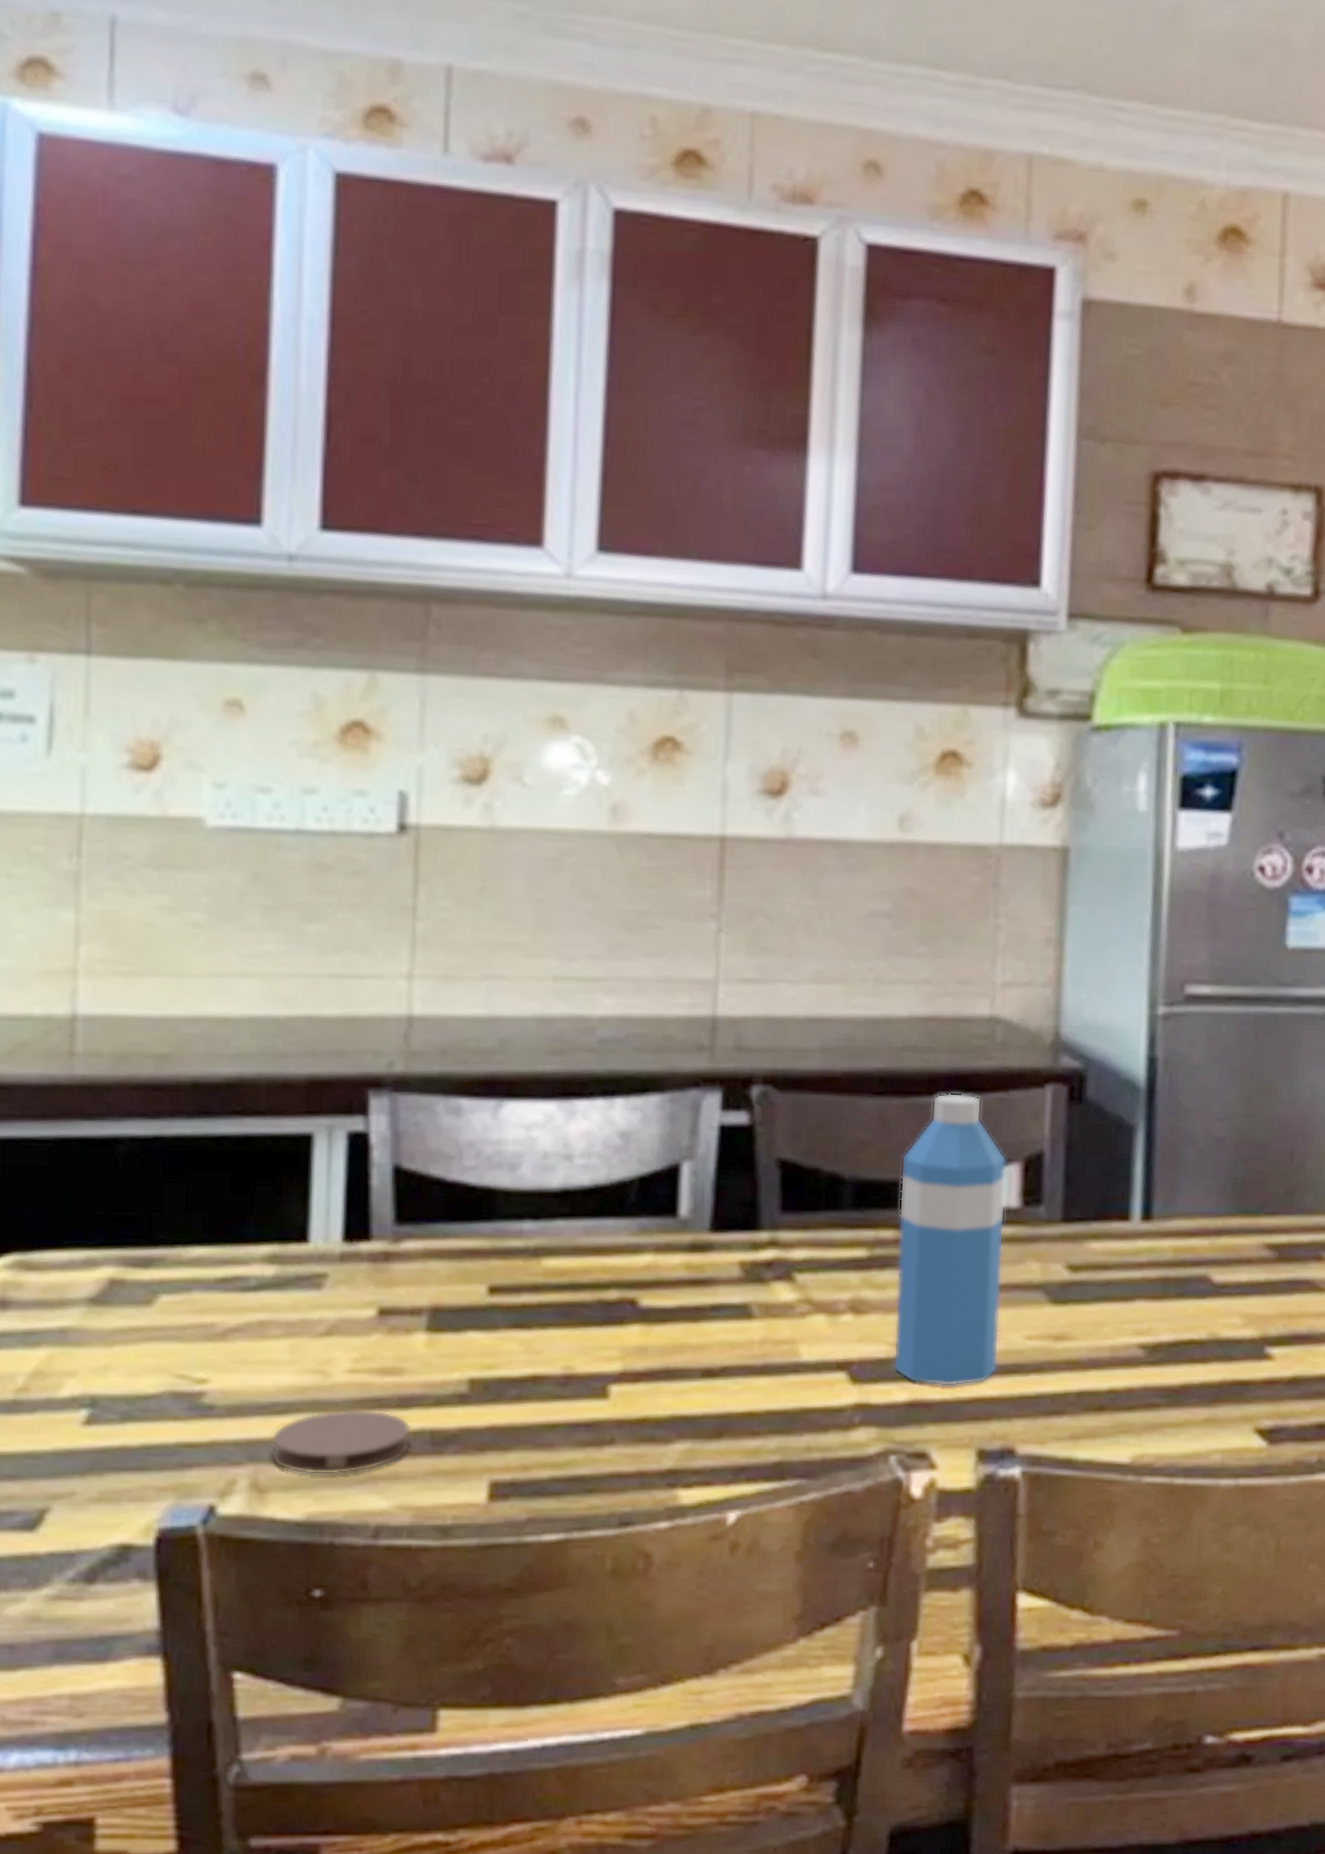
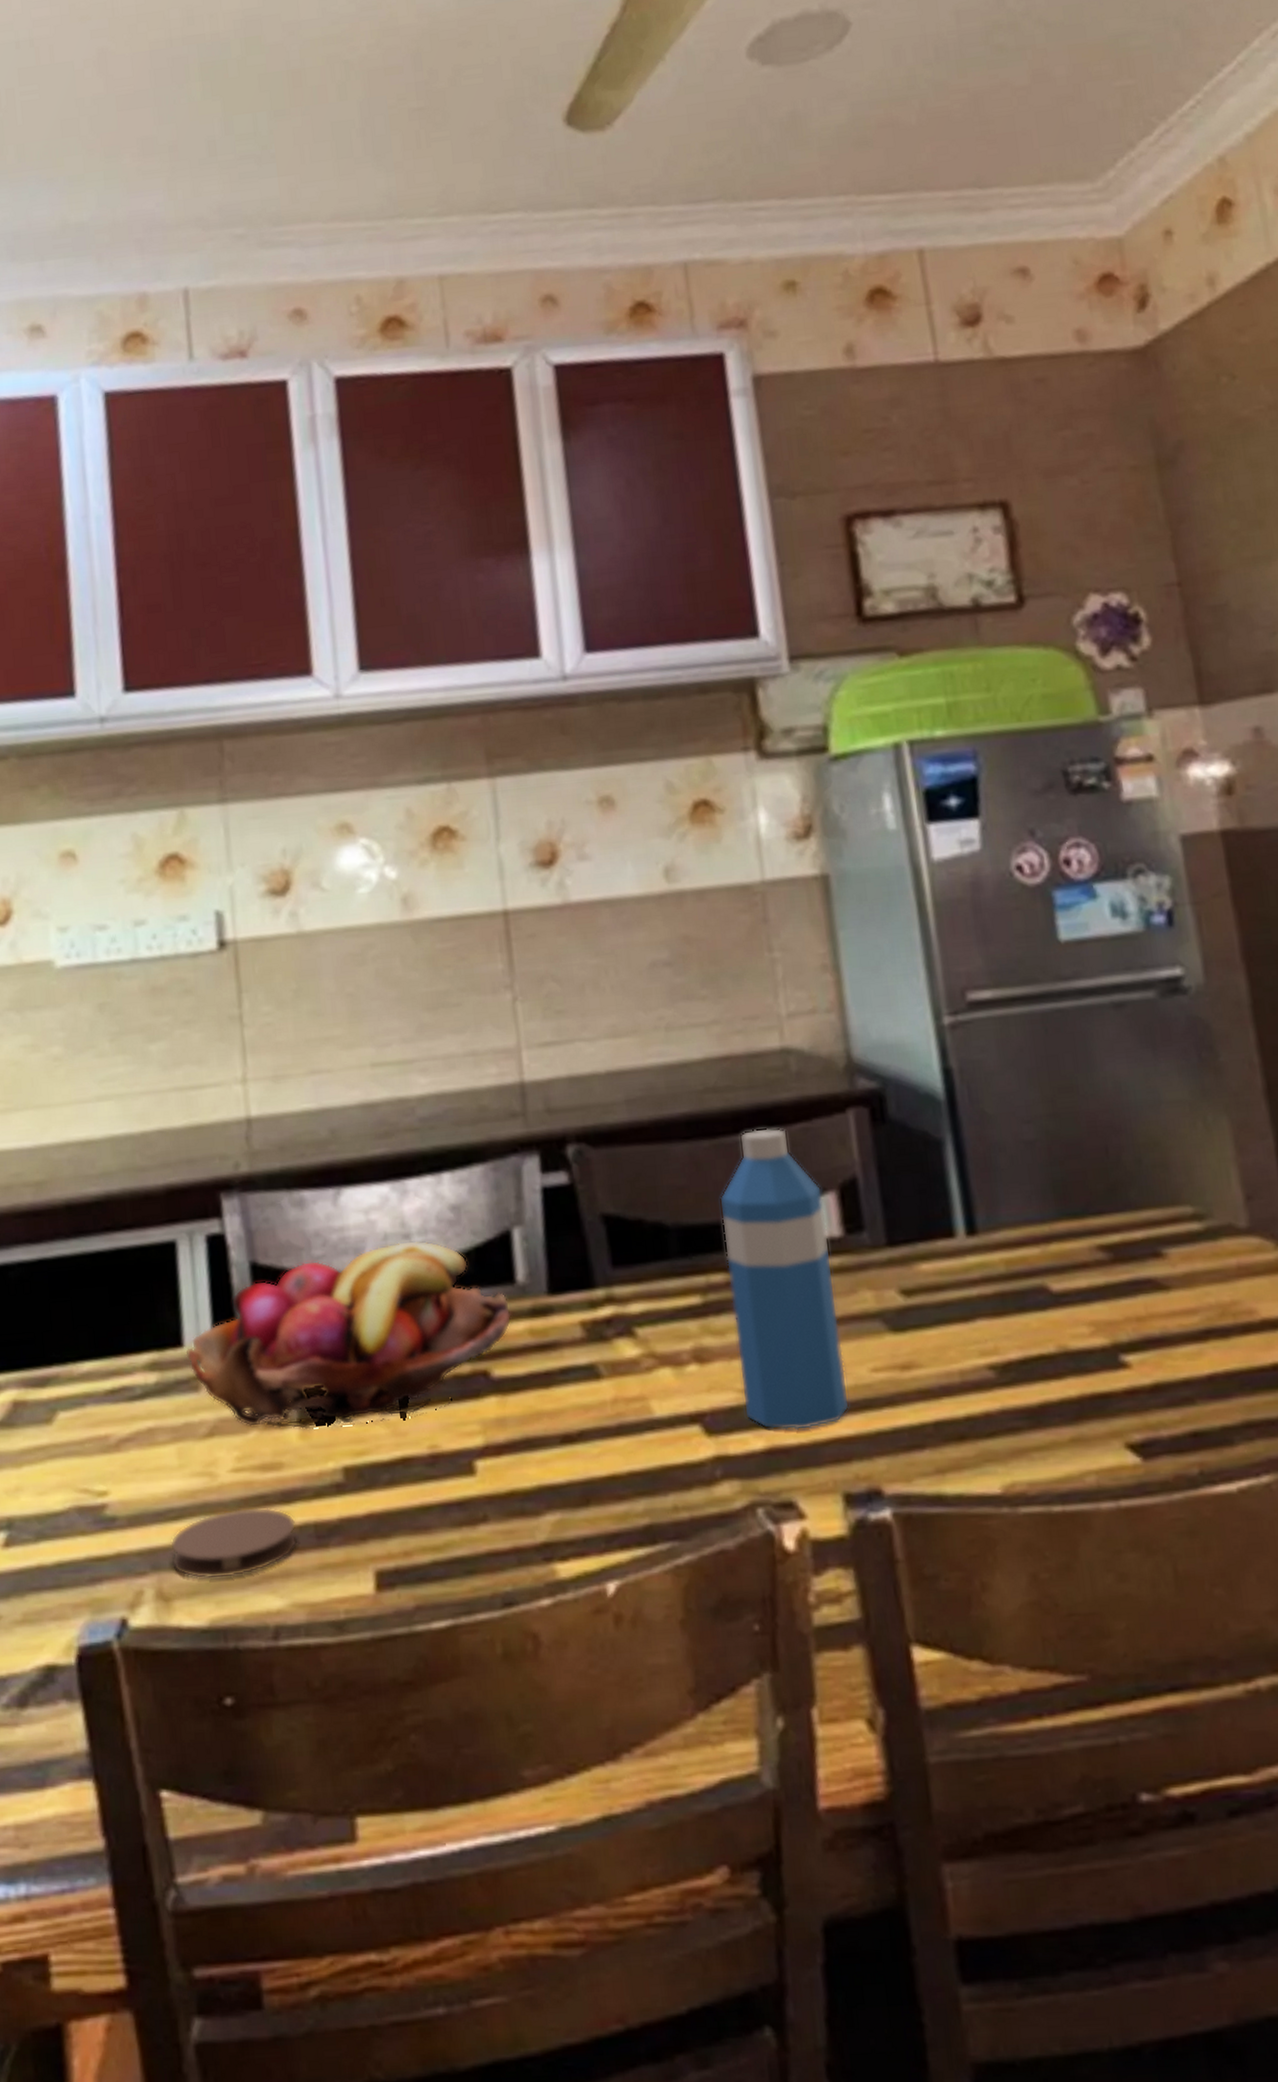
fruit basket: none [310,1161,669,1339] -> present [185,1240,512,1430]

